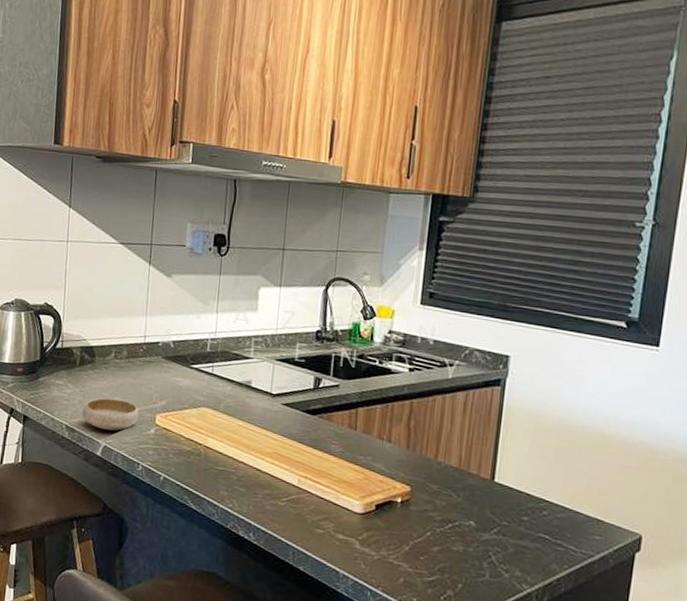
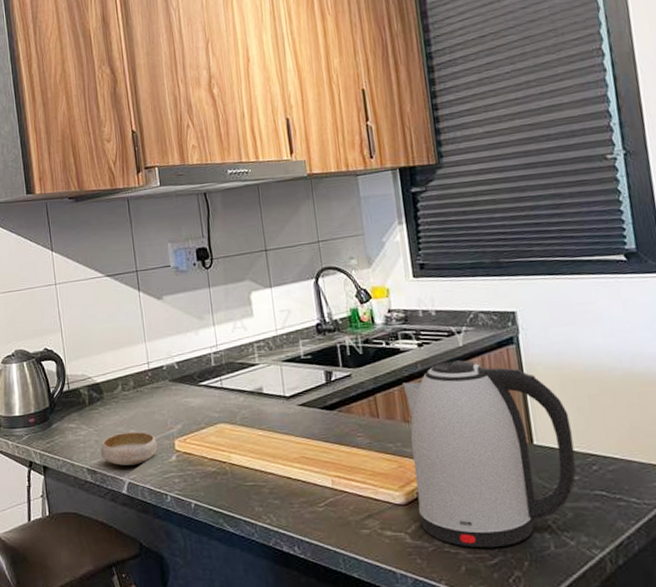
kettle: none [372,390,534,568] -> present [402,360,576,548]

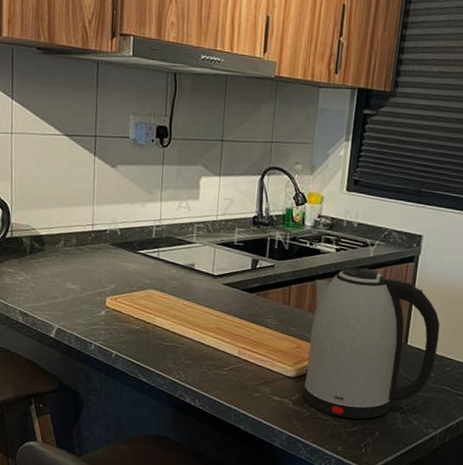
bowl: present [101,431,157,466] -> none [35,283,90,314]

